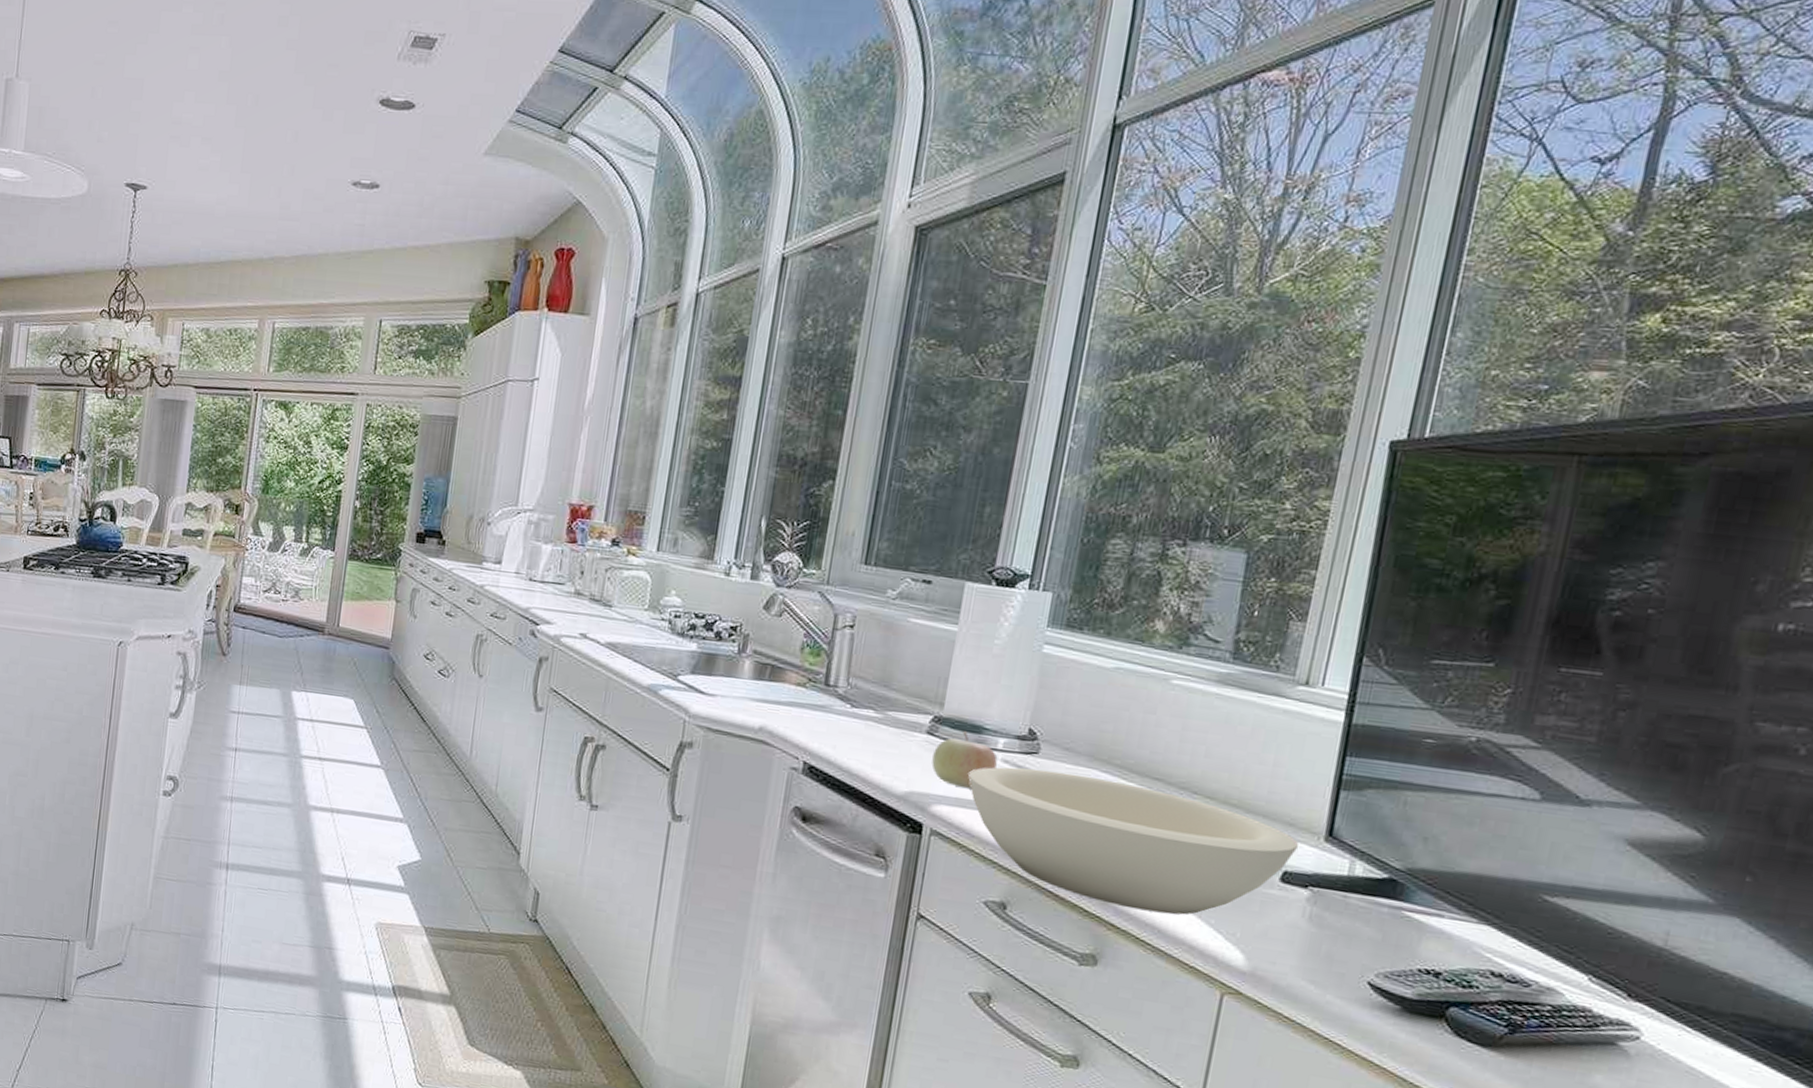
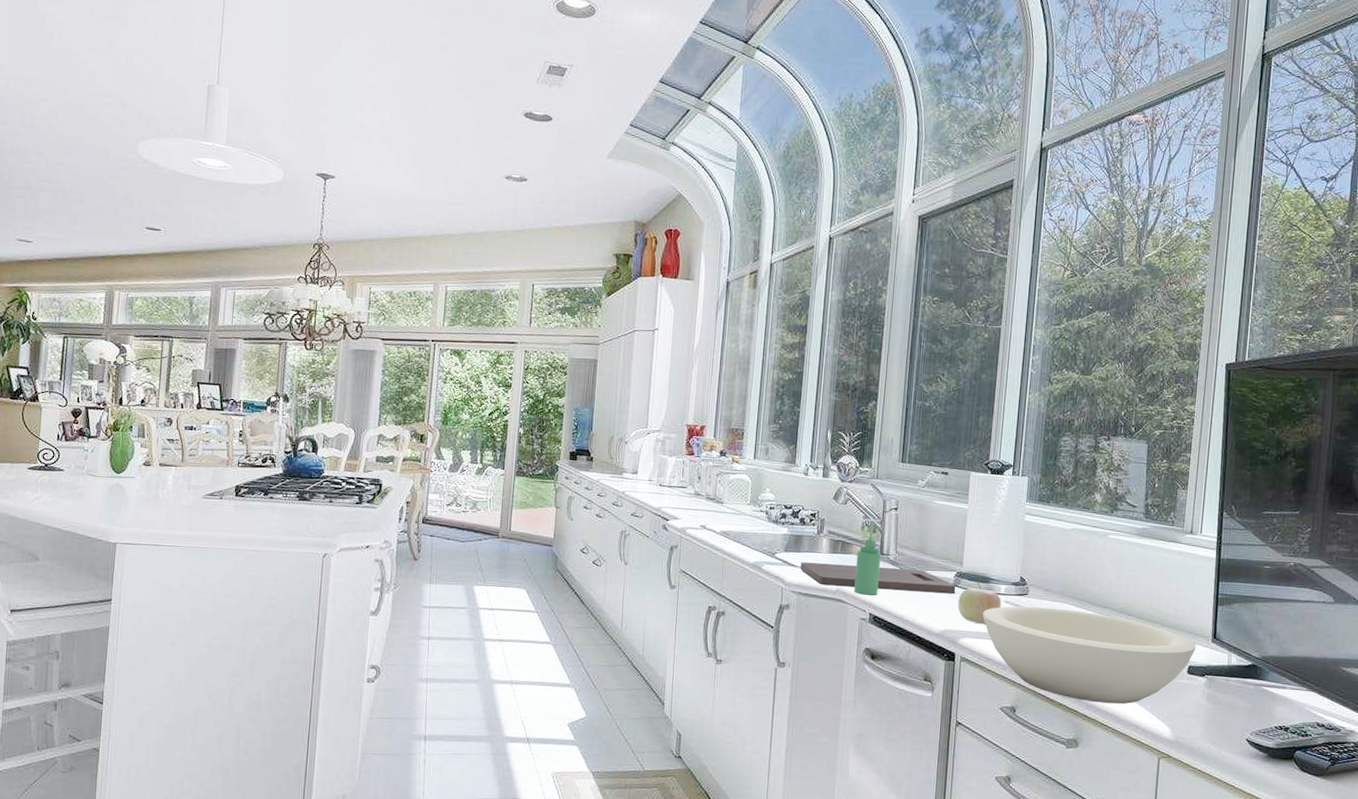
cutting board: none [711,688,932,745] -> present [800,562,956,594]
soap dispenser: none [784,636,829,739] -> present [854,518,881,595]

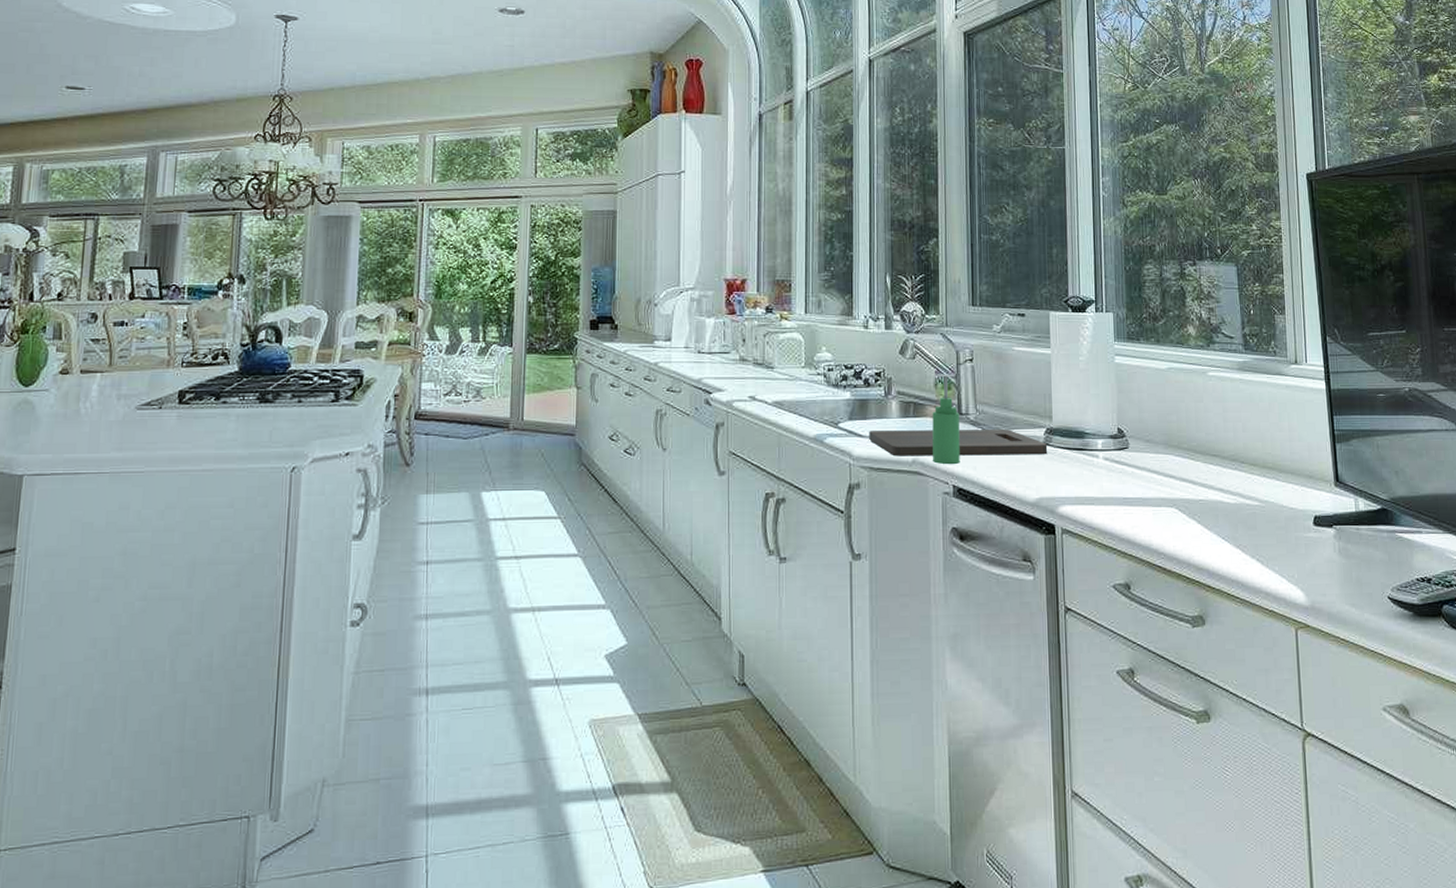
fruit: present [958,582,1001,625] -> none [1052,438,1100,488]
bowl: present [983,606,1196,704] -> none [1081,461,1319,569]

